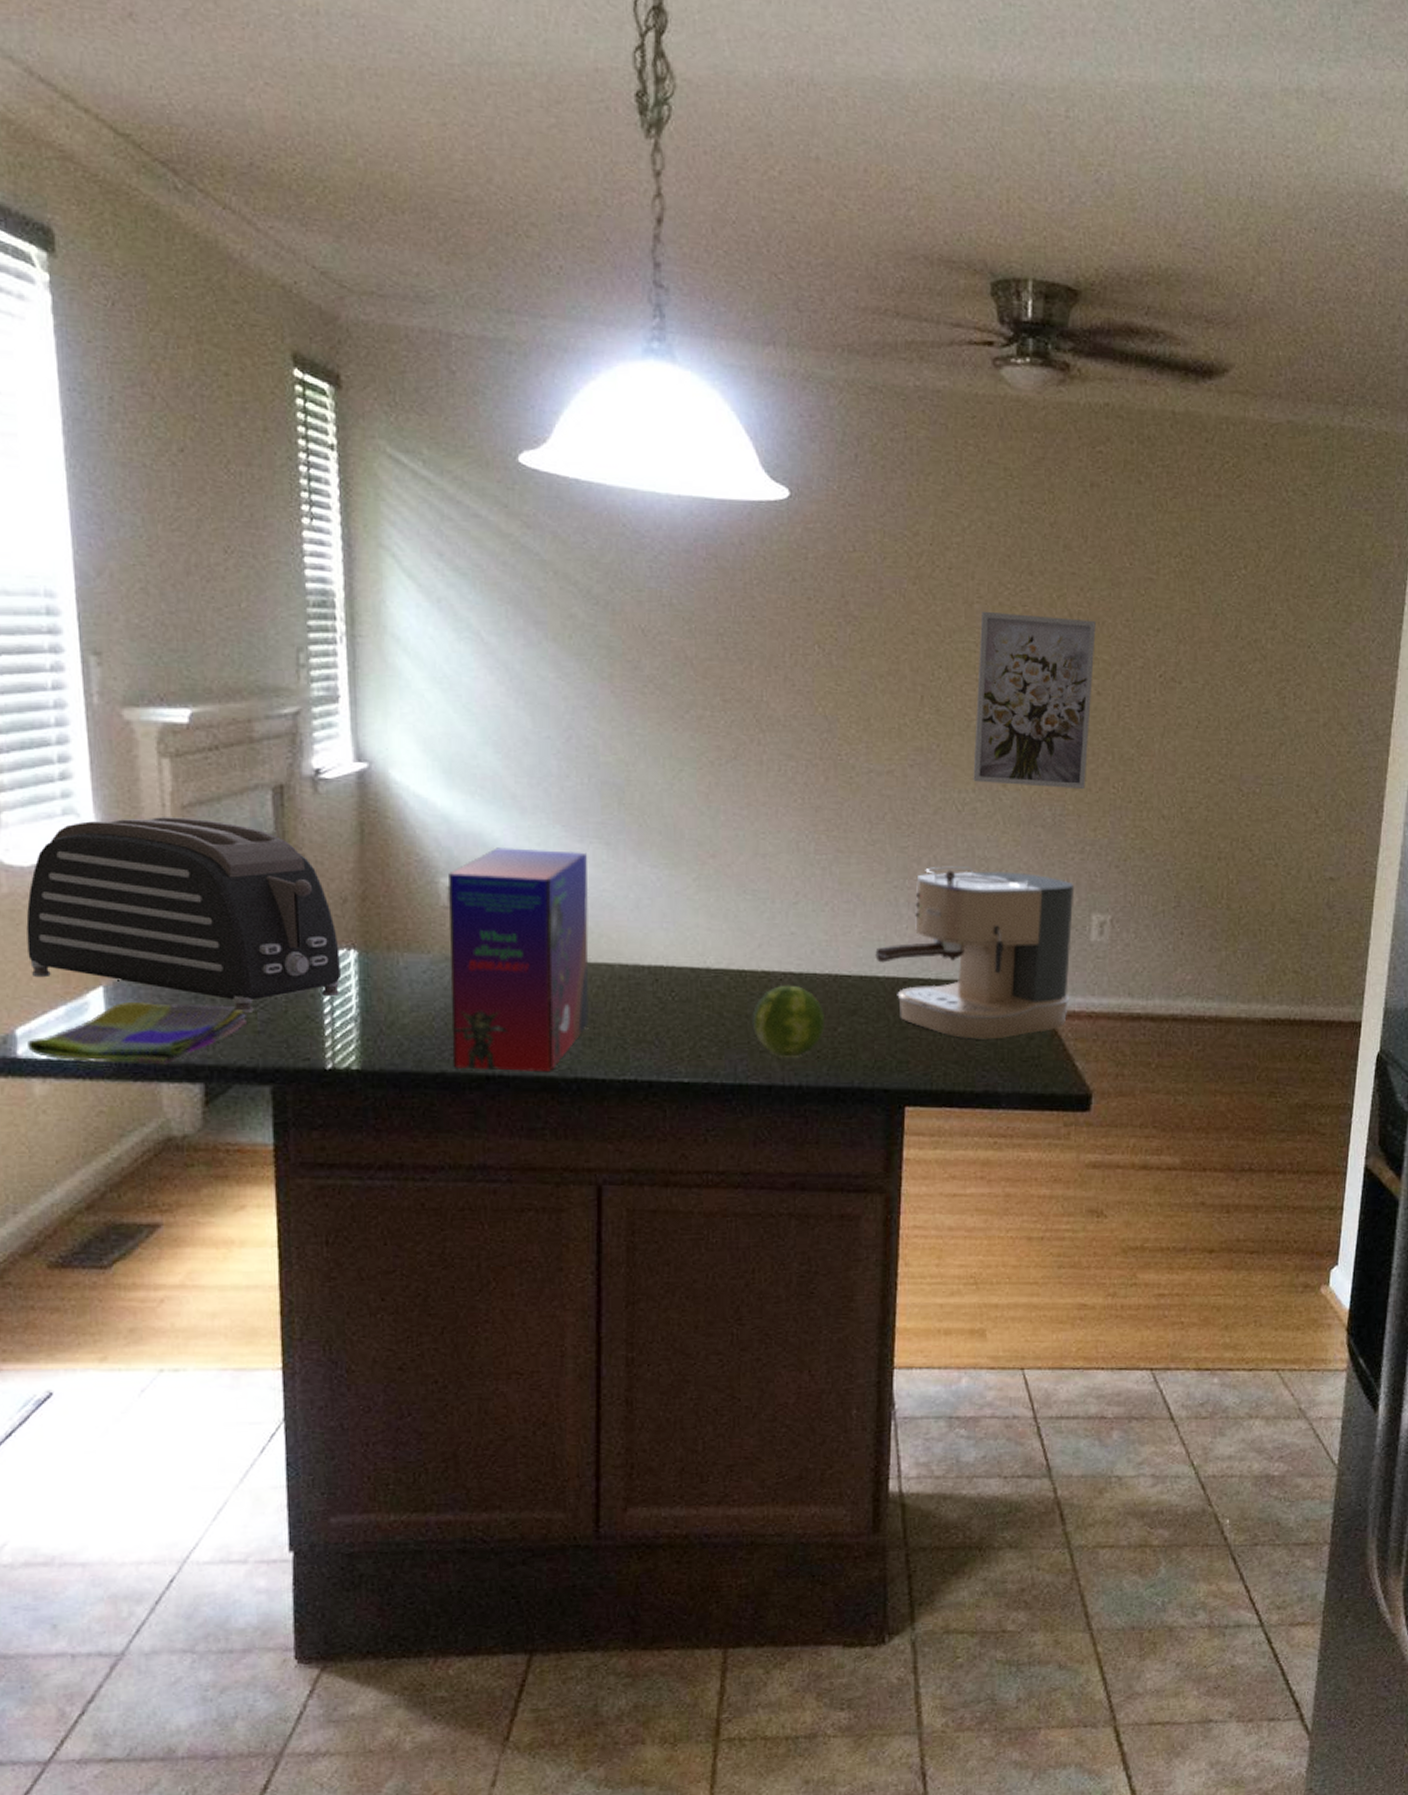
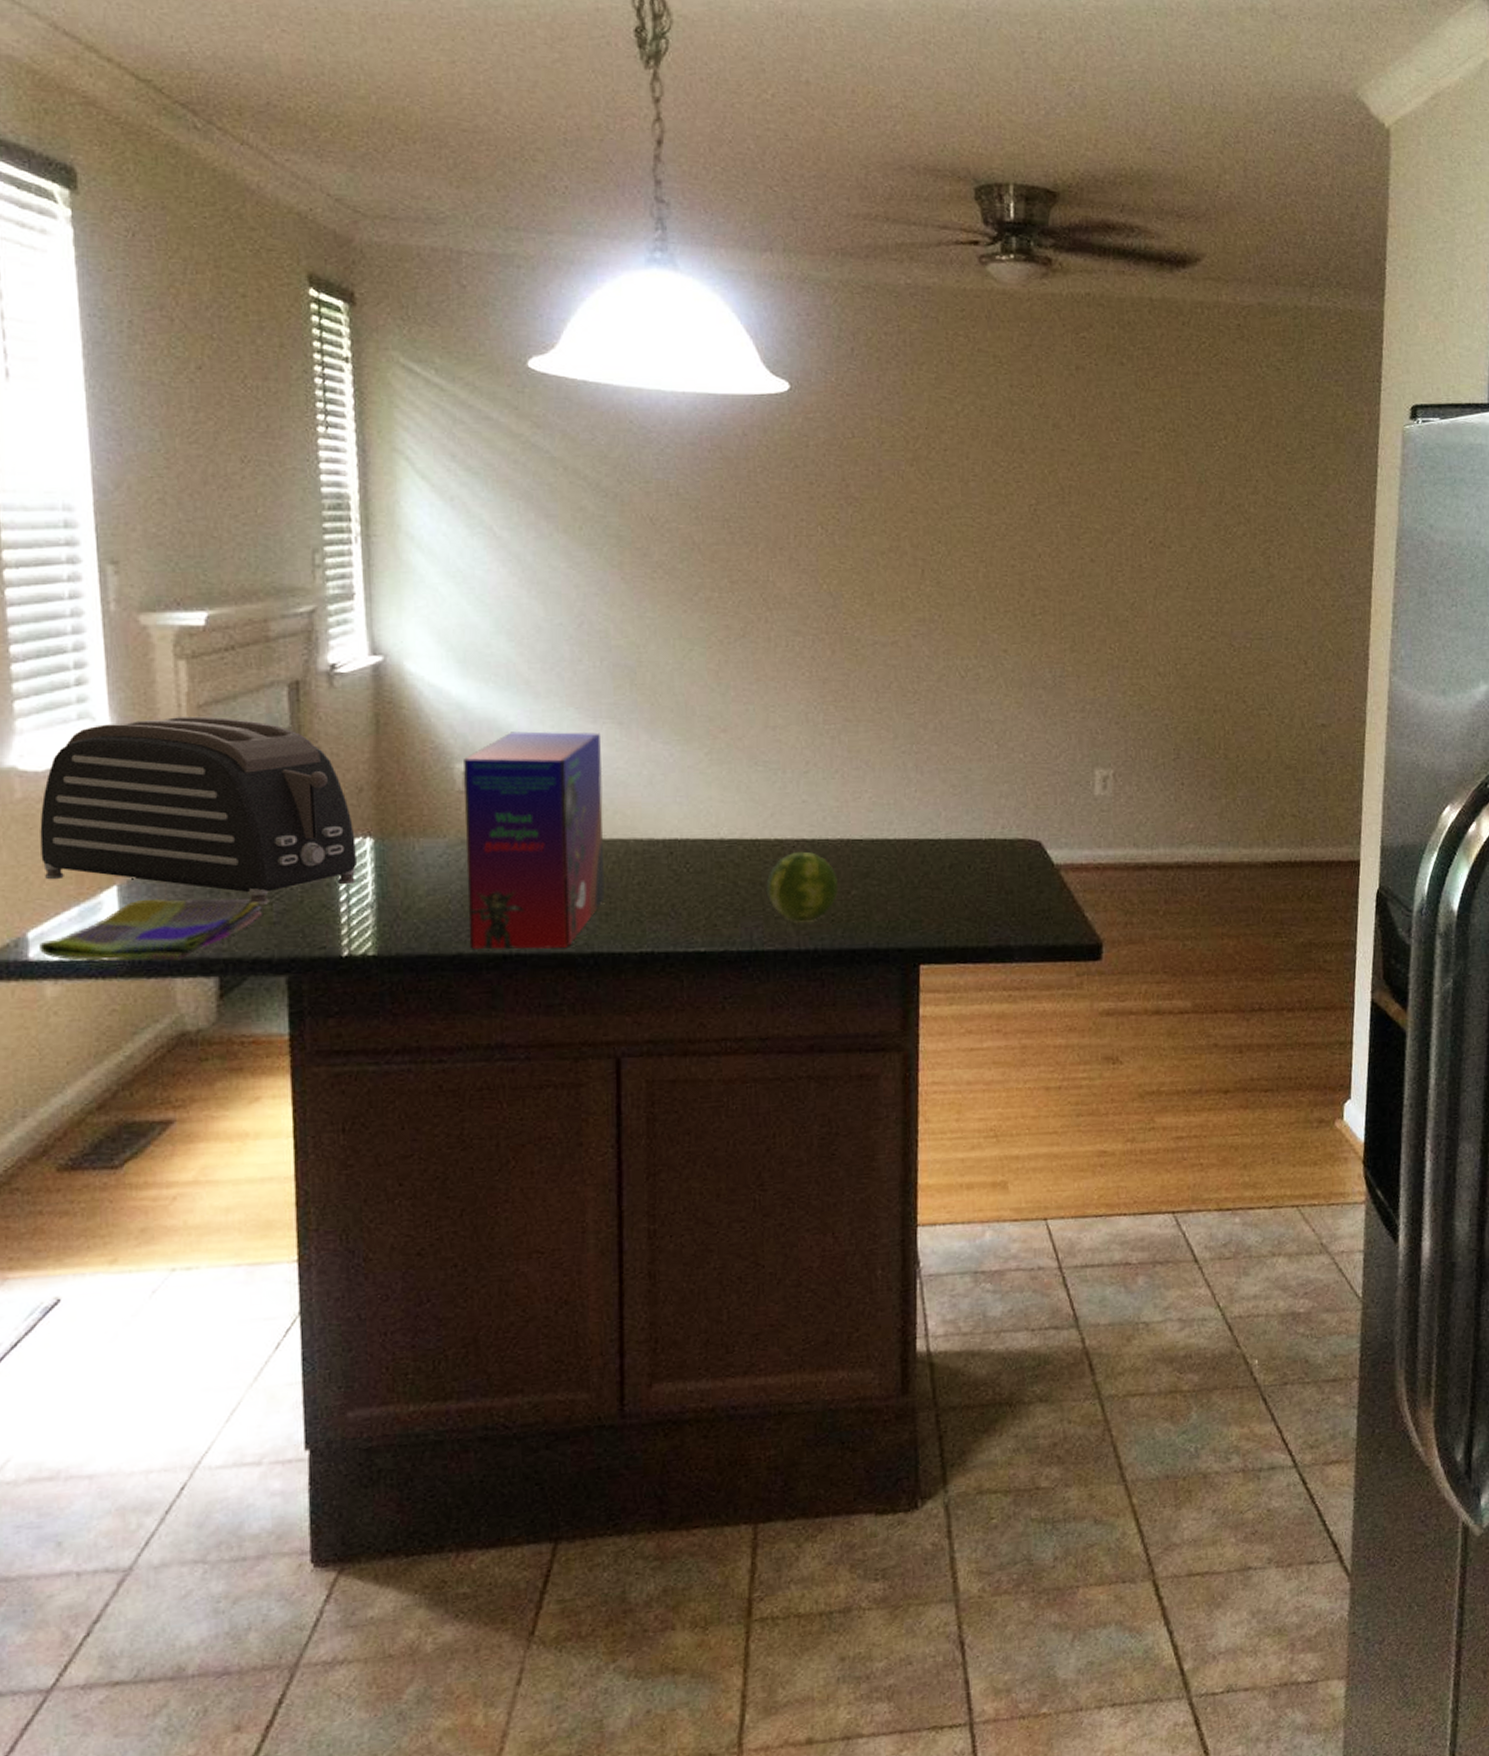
coffee maker: present [875,866,1075,1039] -> none [886,729,1077,896]
wall art: present [973,611,1096,790] -> none [974,488,1087,652]

